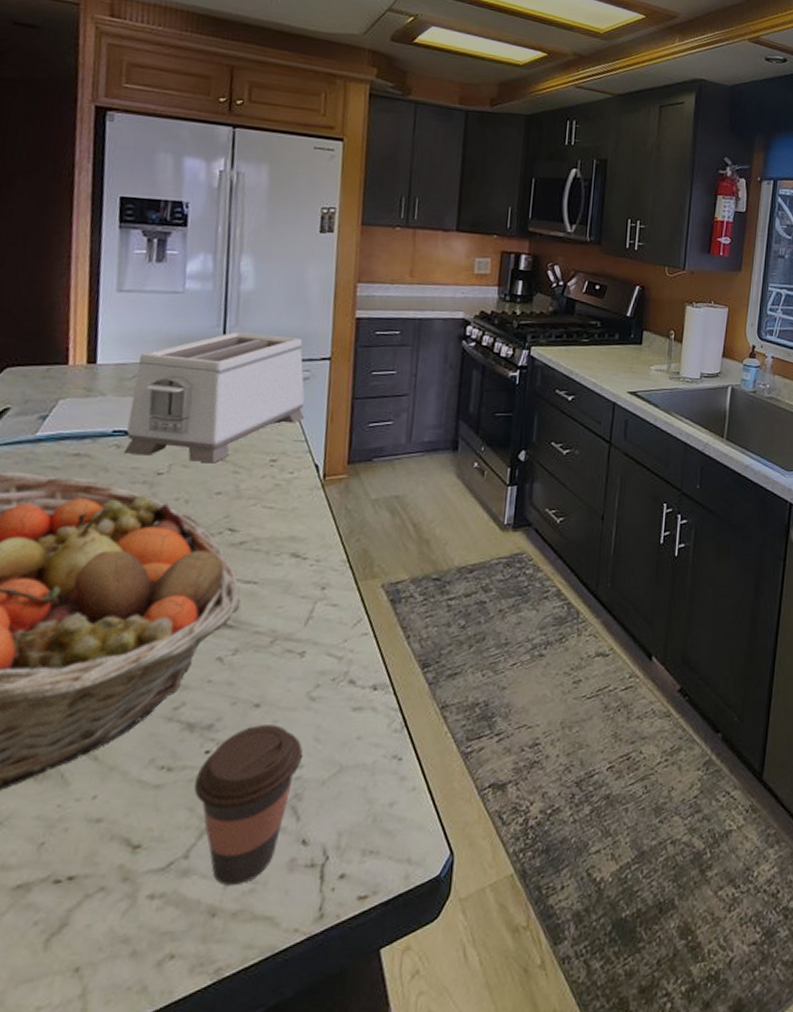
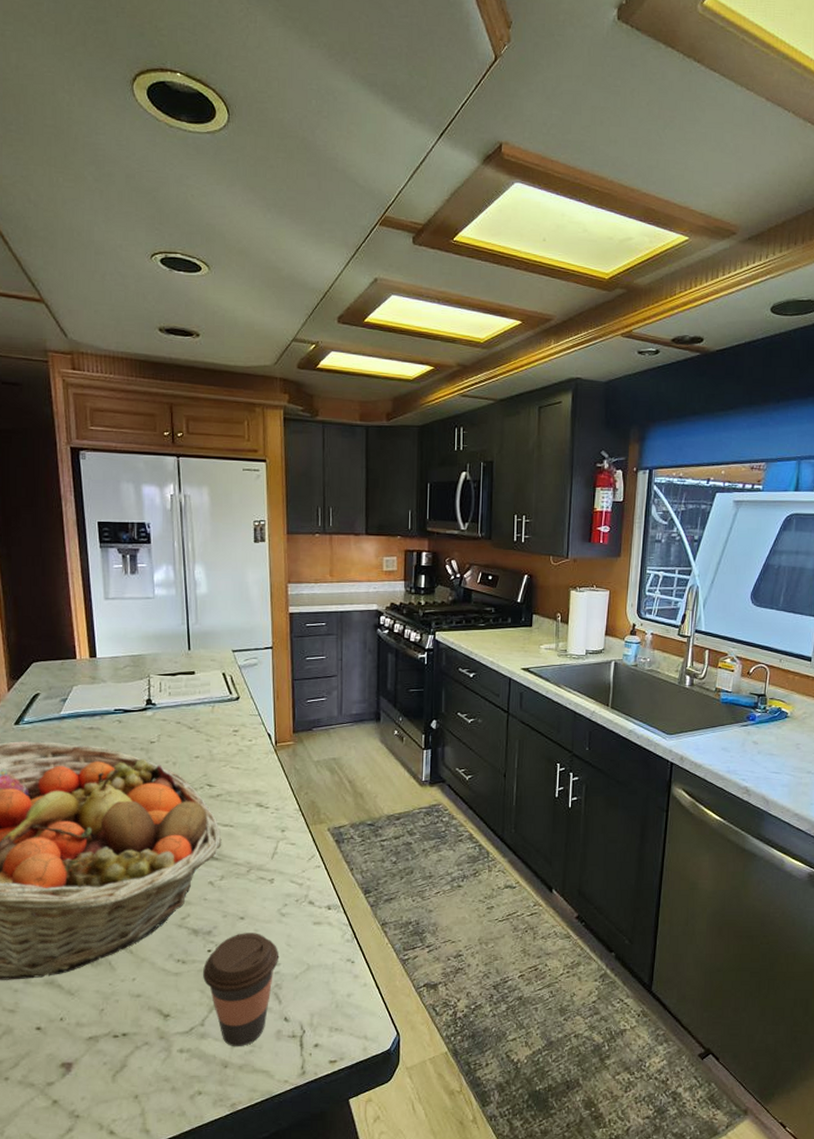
toaster: present [124,331,305,463] -> none [125,628,257,734]

